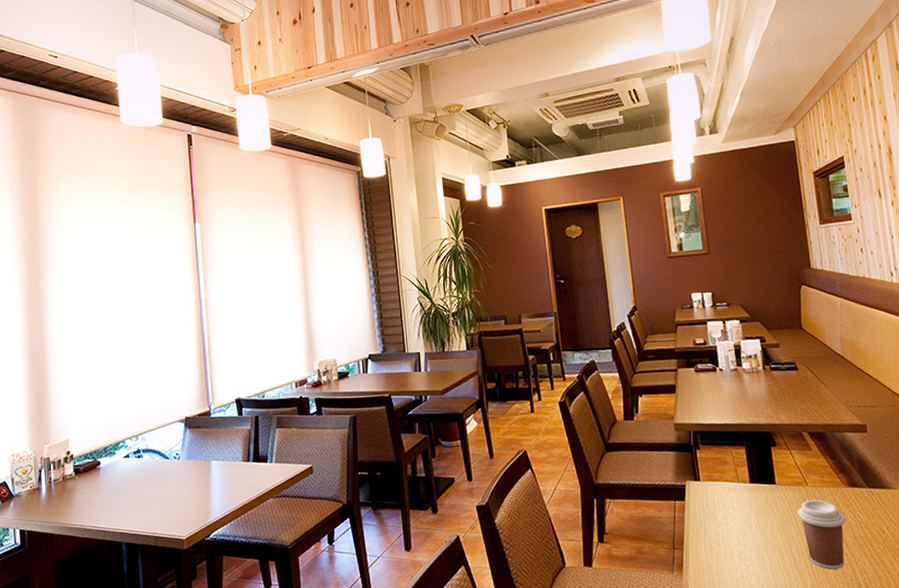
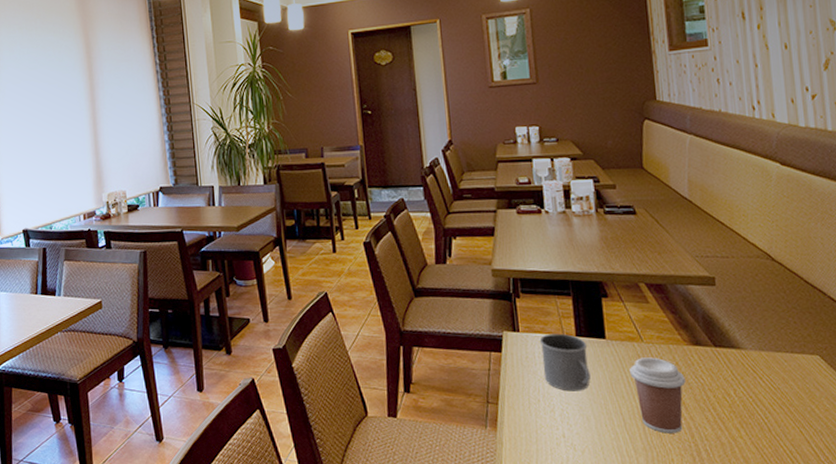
mug: none [718,481,764,535] -> present [539,333,591,391]

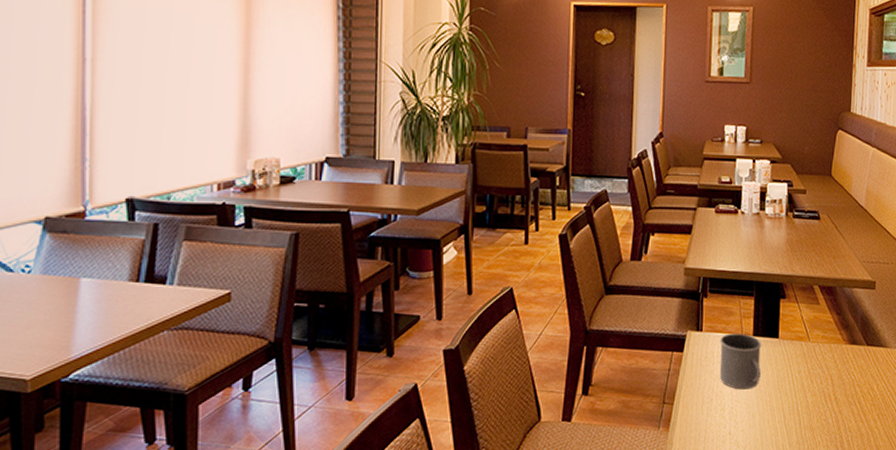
coffee cup: present [630,357,686,433] -> none [795,356,840,427]

